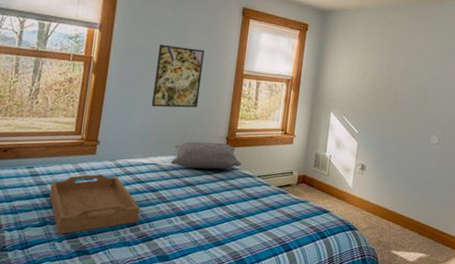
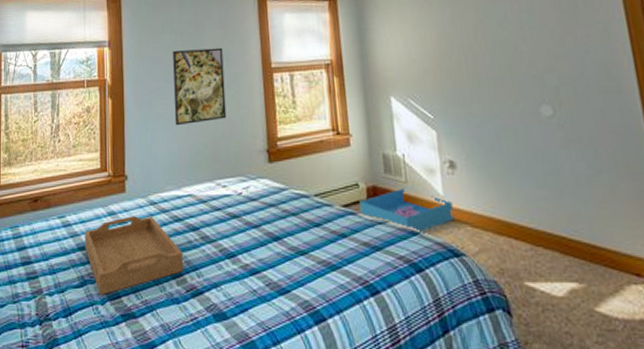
pillow: present [171,141,242,170] -> none [208,157,292,196]
storage bin: none [290,179,357,212] -> present [359,189,455,233]

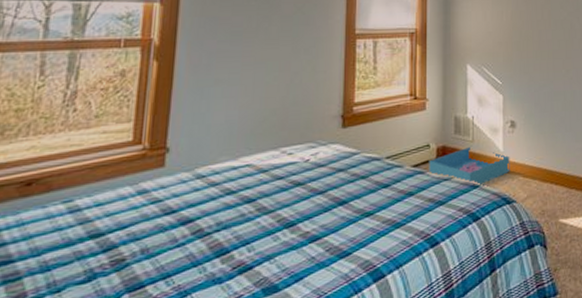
serving tray: present [85,216,184,296] -> none [99,190,233,289]
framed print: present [172,47,227,126] -> none [238,11,304,92]

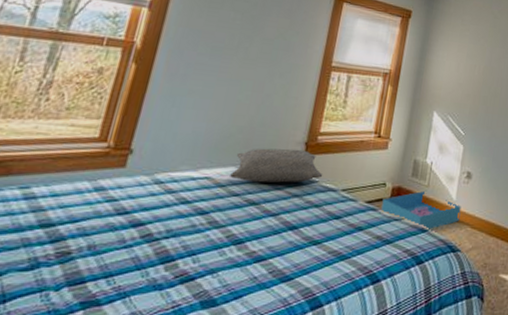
pillow: none [271,123,365,164] -> present [230,148,323,183]

